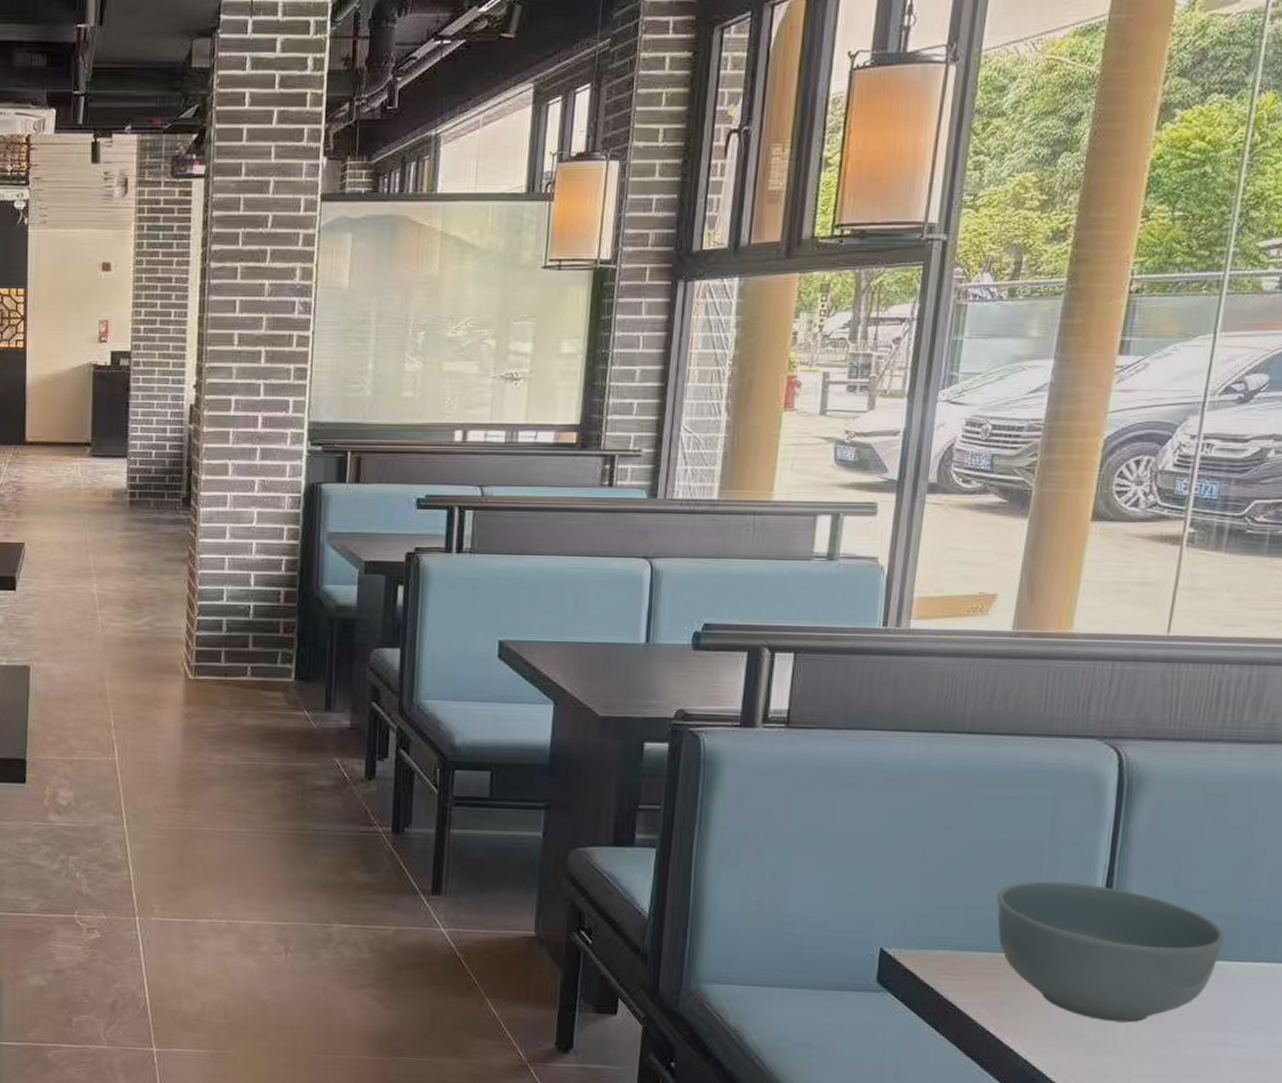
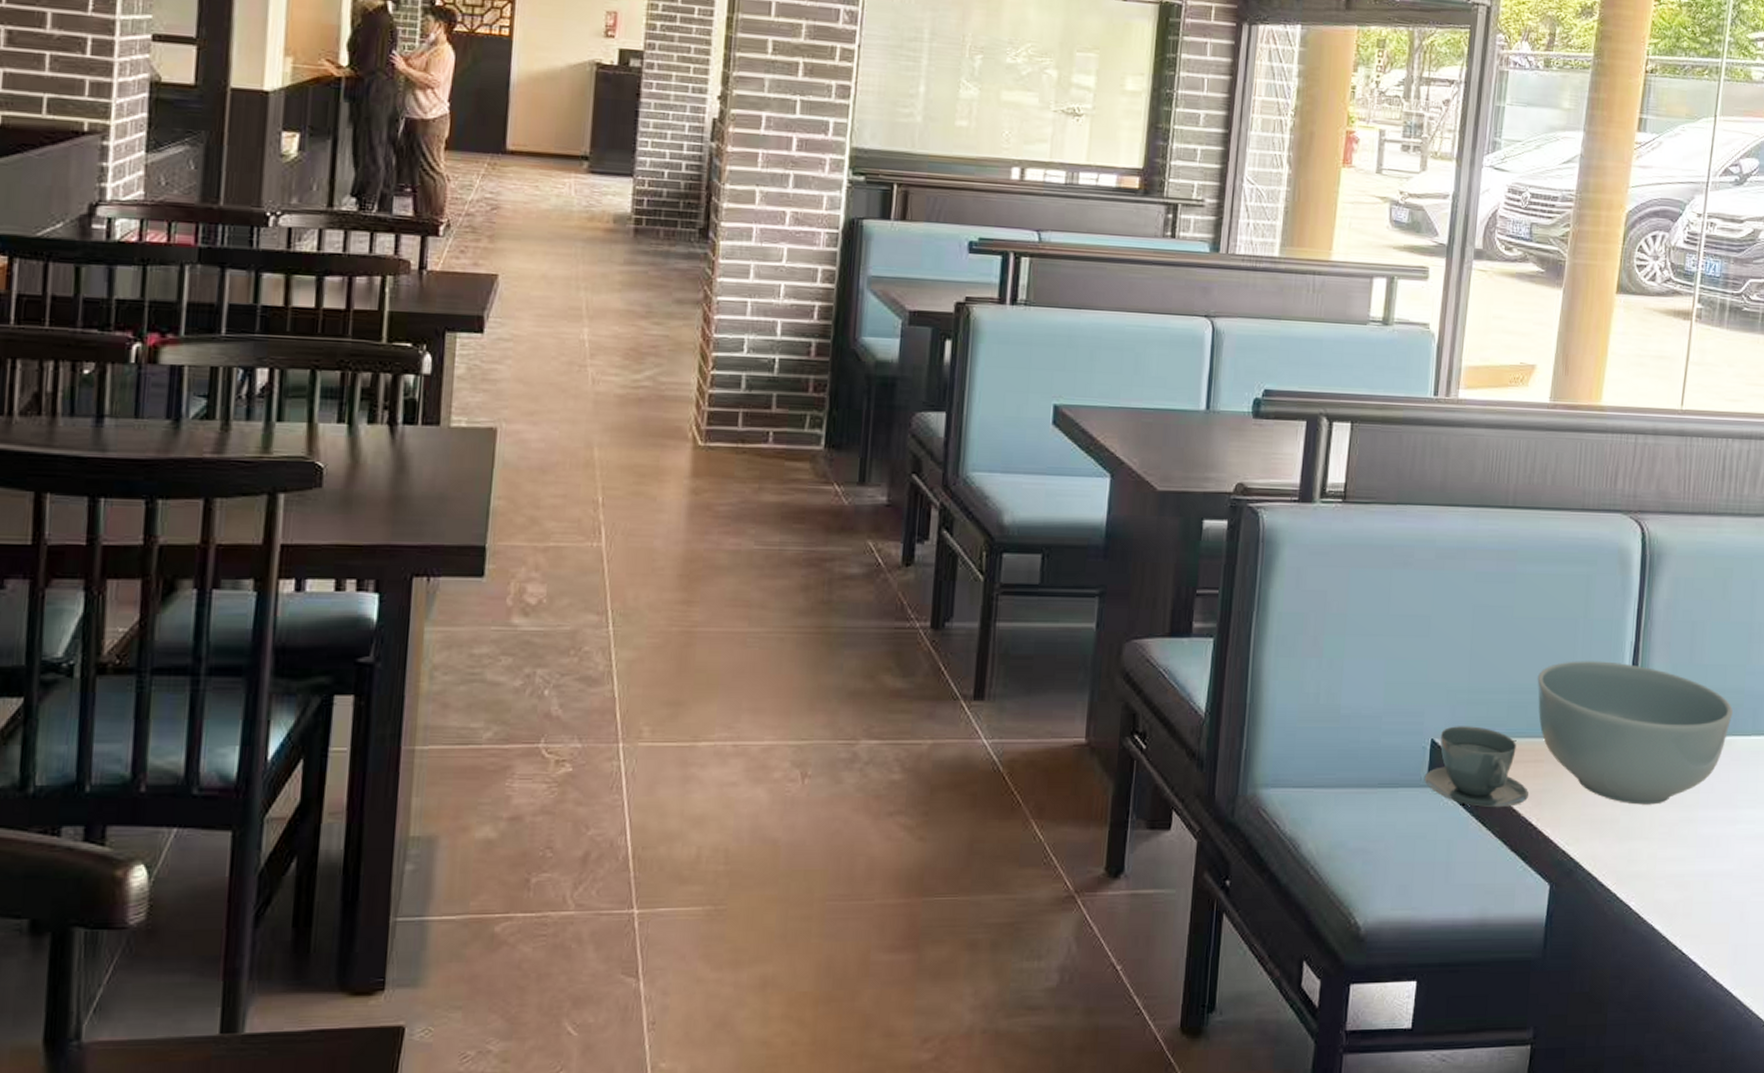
teacup: none [872,937,986,1016] -> present [1424,726,1528,808]

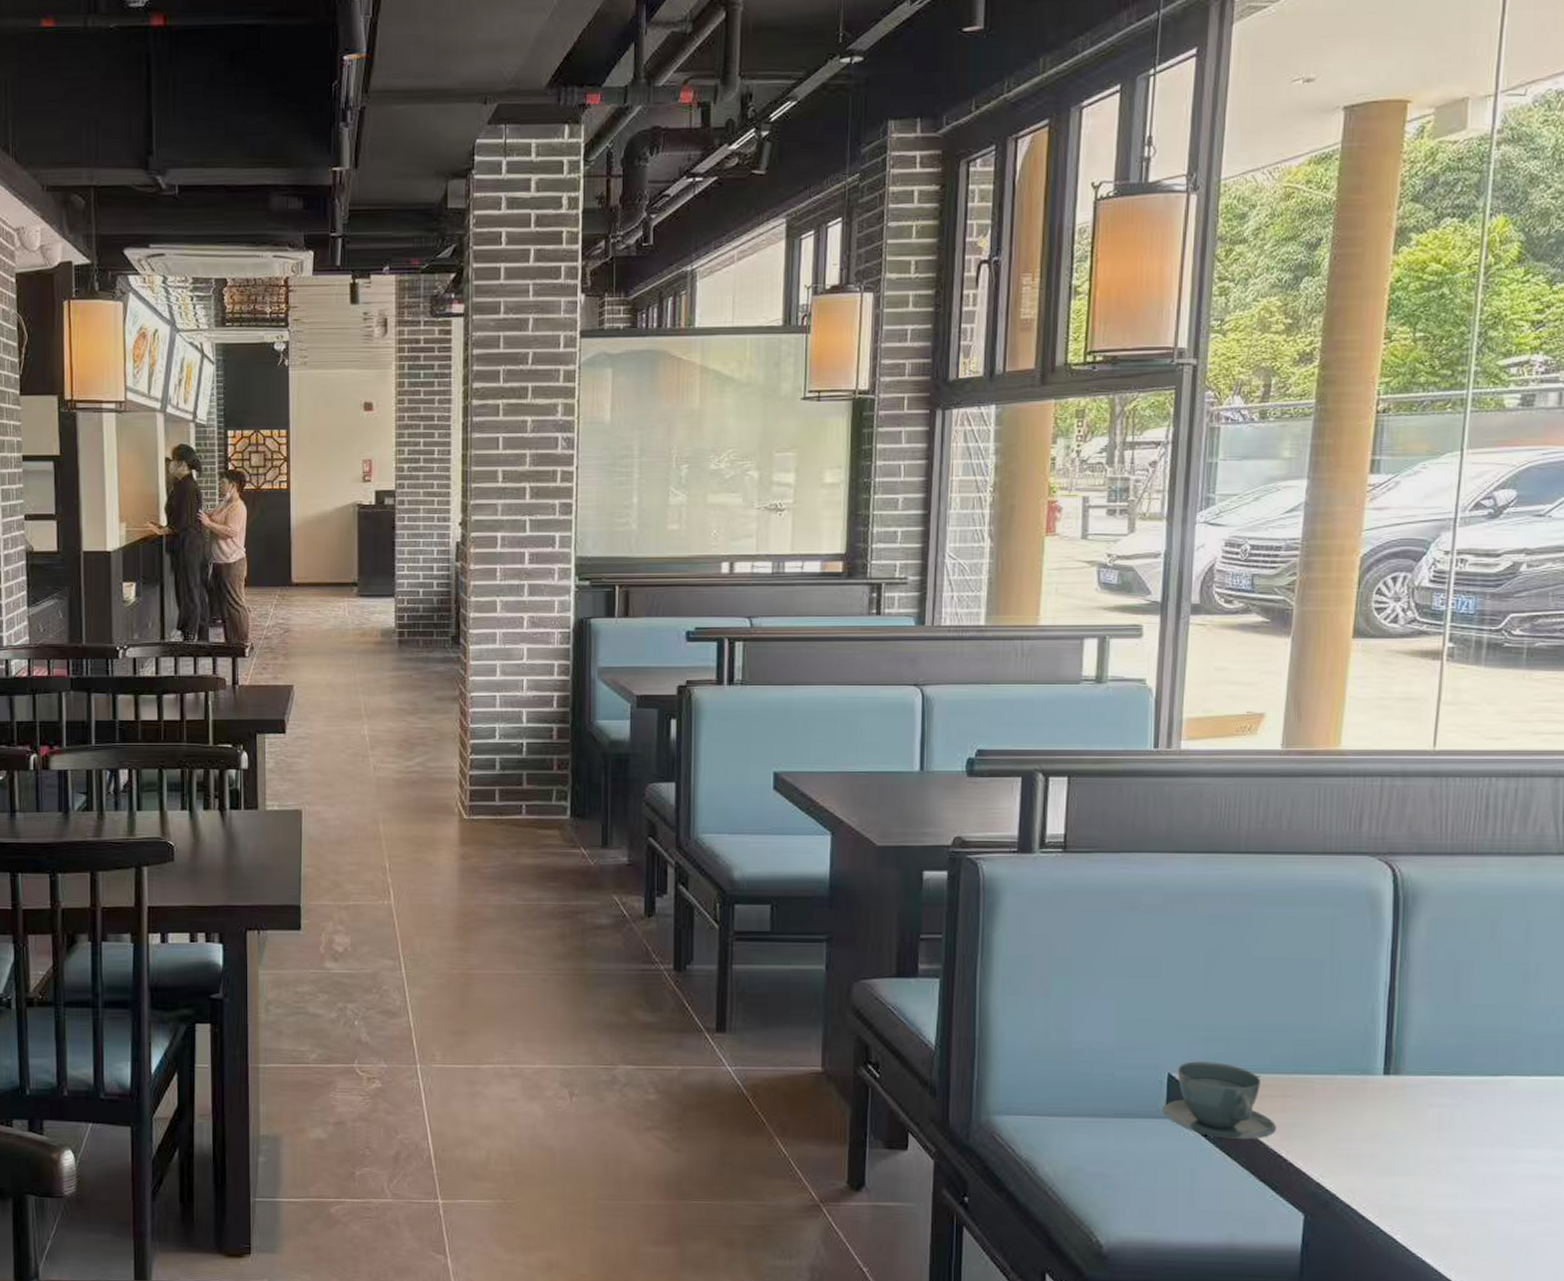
bowl: present [1537,661,1733,805] -> none [1280,1000,1508,1142]

